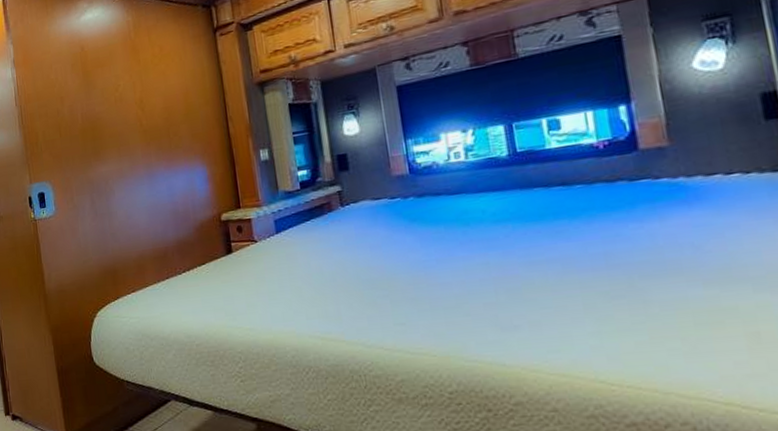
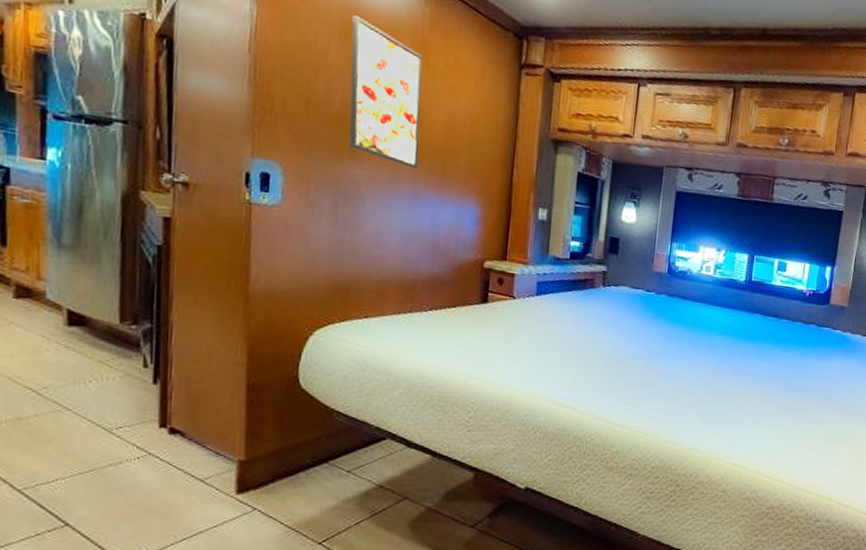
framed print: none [78,46,149,153] -> present [349,15,423,169]

